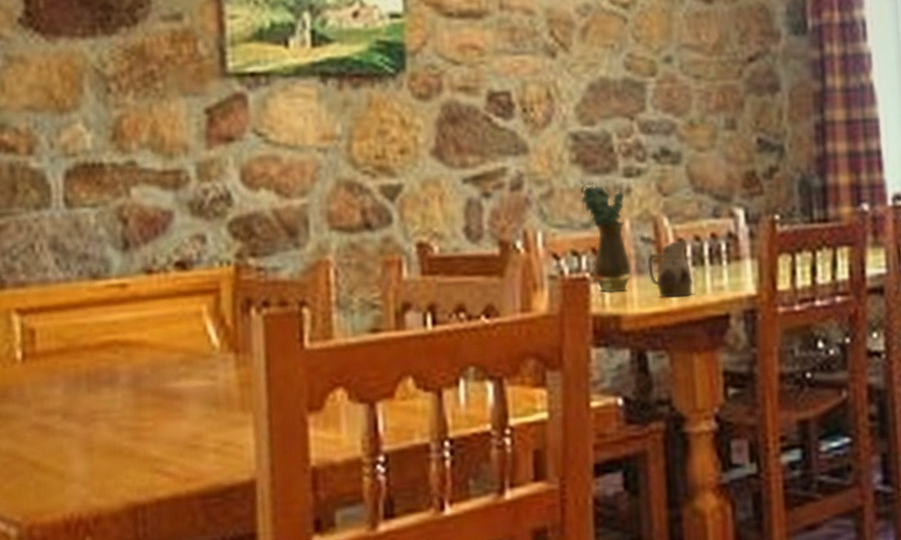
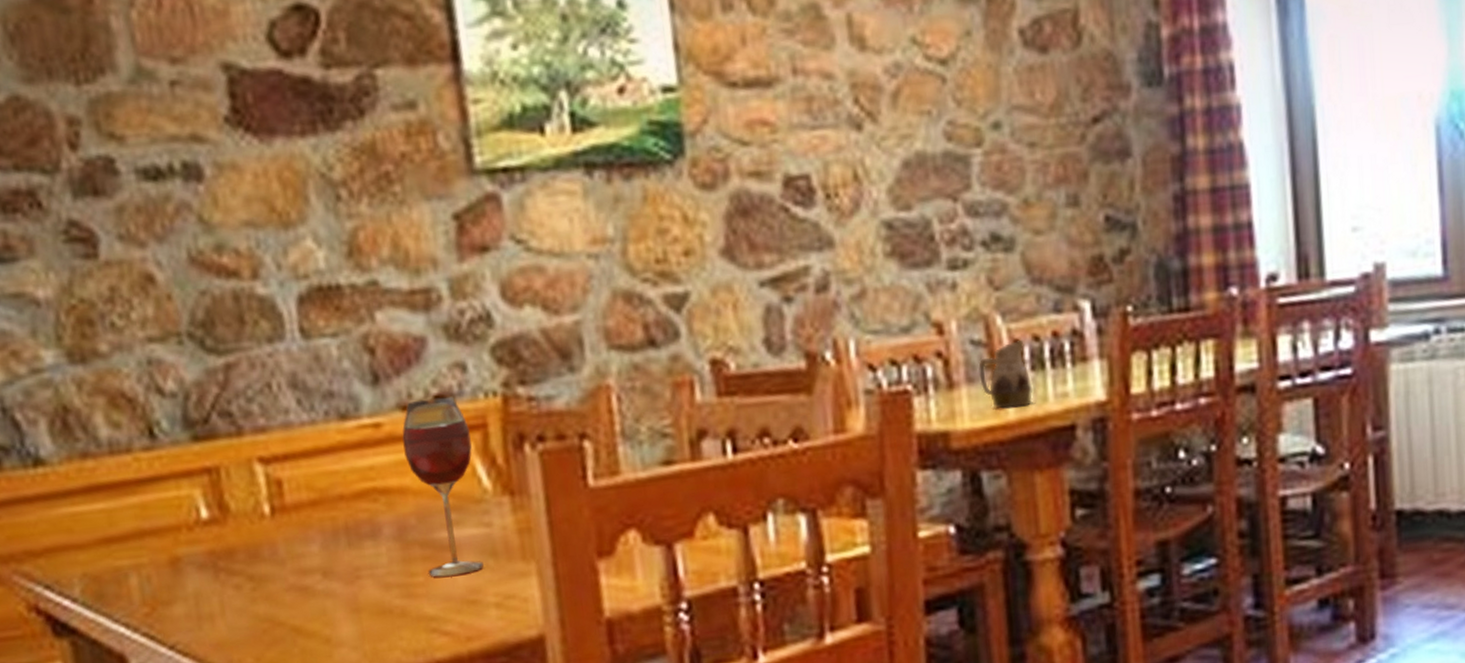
wineglass: none [145,263,206,423] -> present [402,396,484,577]
vase: present [579,180,632,293] -> none [896,276,961,407]

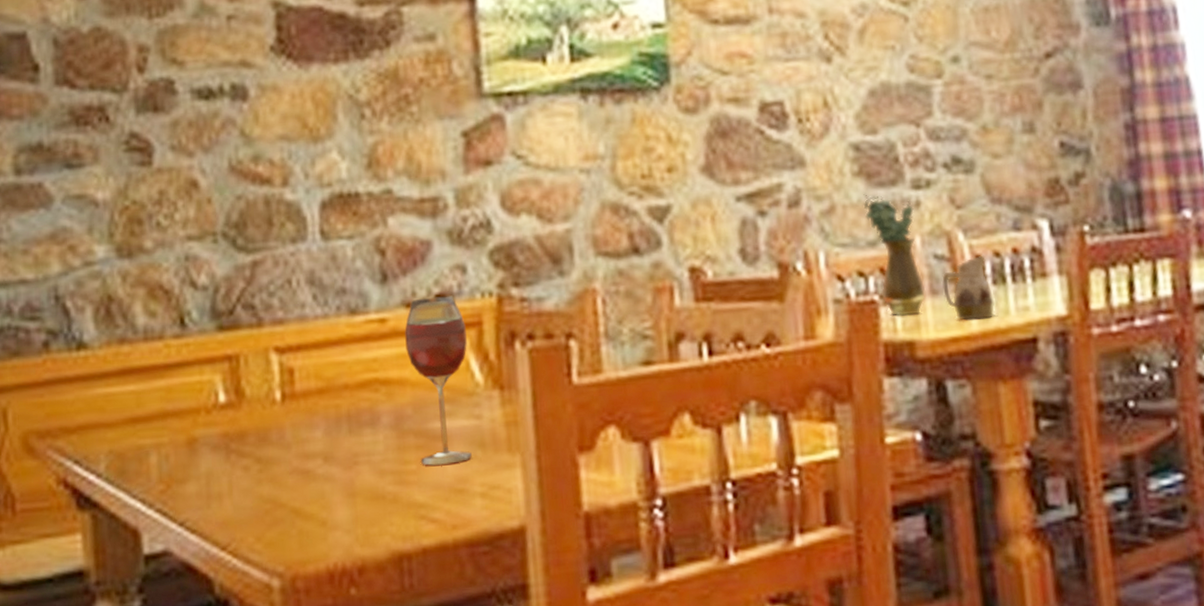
vase: none [896,276,961,407] -> present [863,194,926,317]

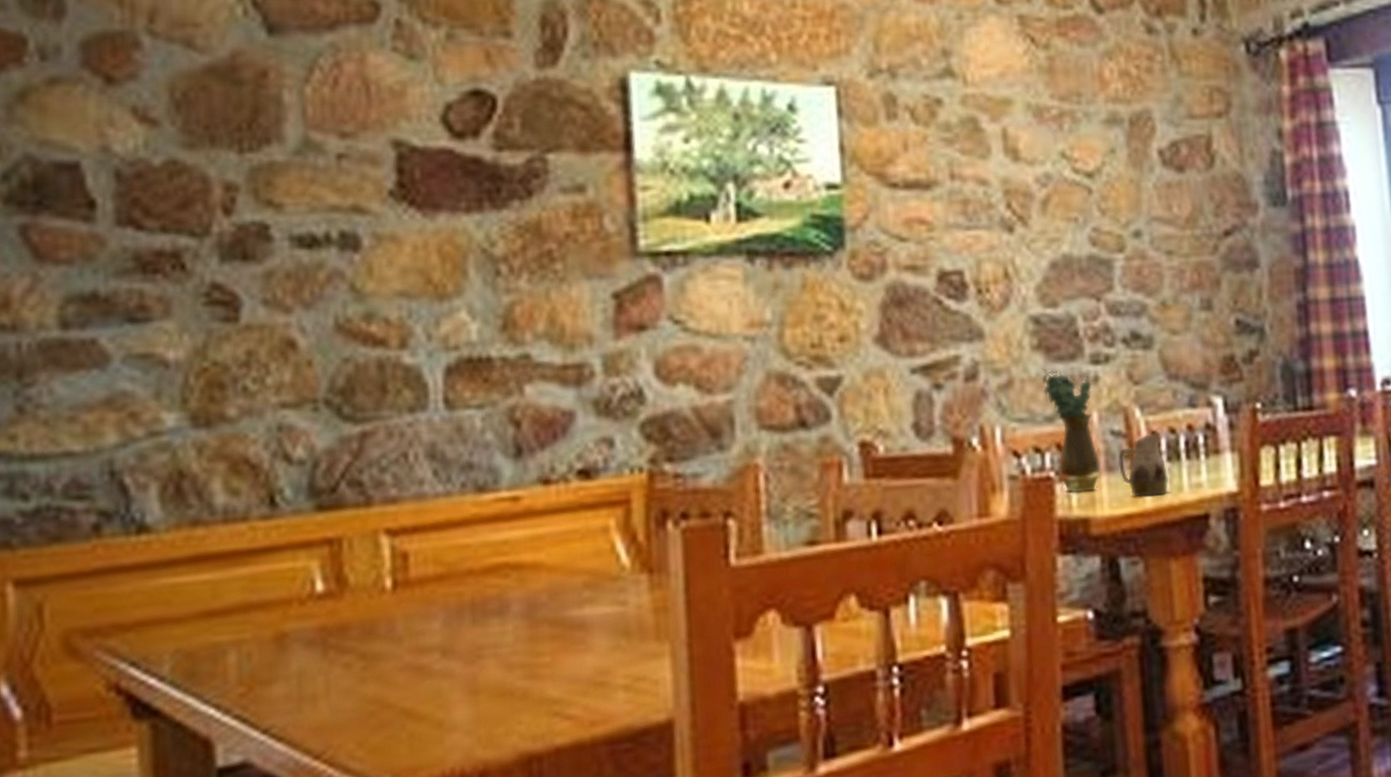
wineglass: present [404,295,472,466] -> none [541,471,615,658]

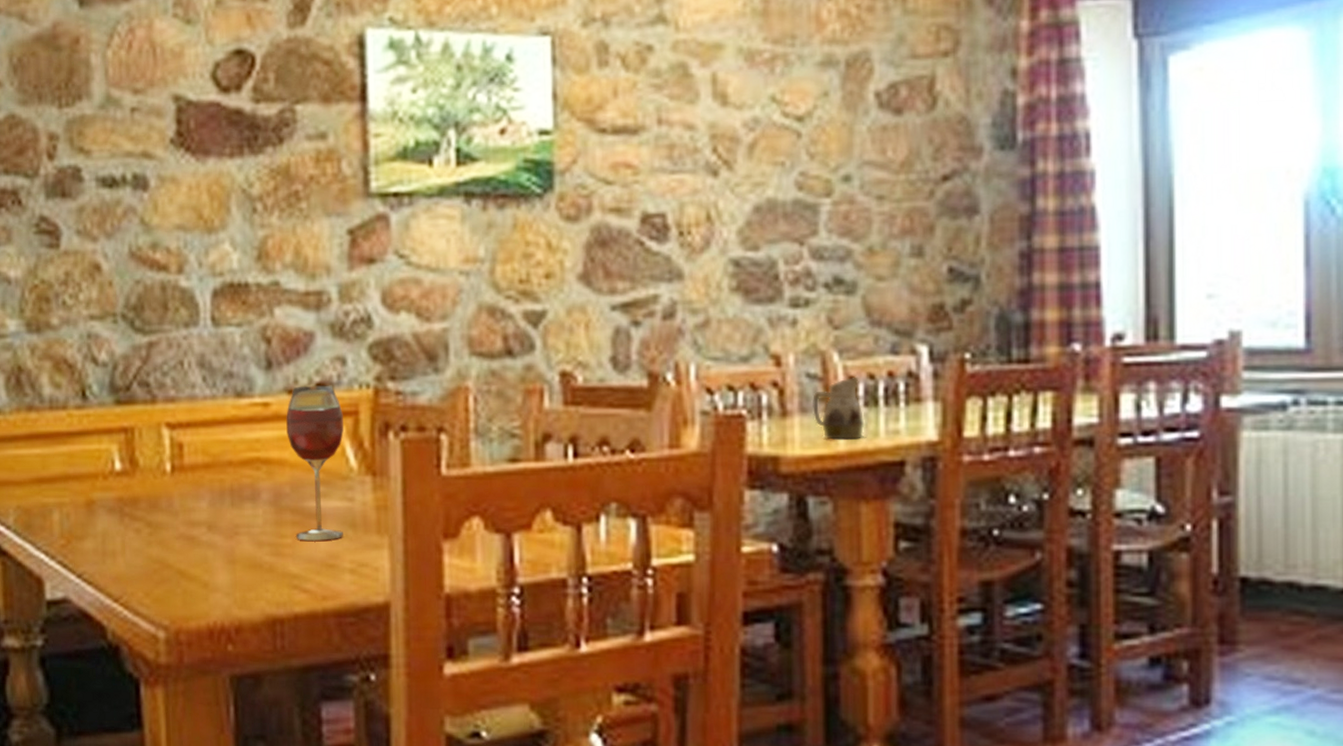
wineglass: none [541,471,615,658] -> present [286,385,344,541]
vase: present [1041,368,1101,493] -> none [738,310,794,432]

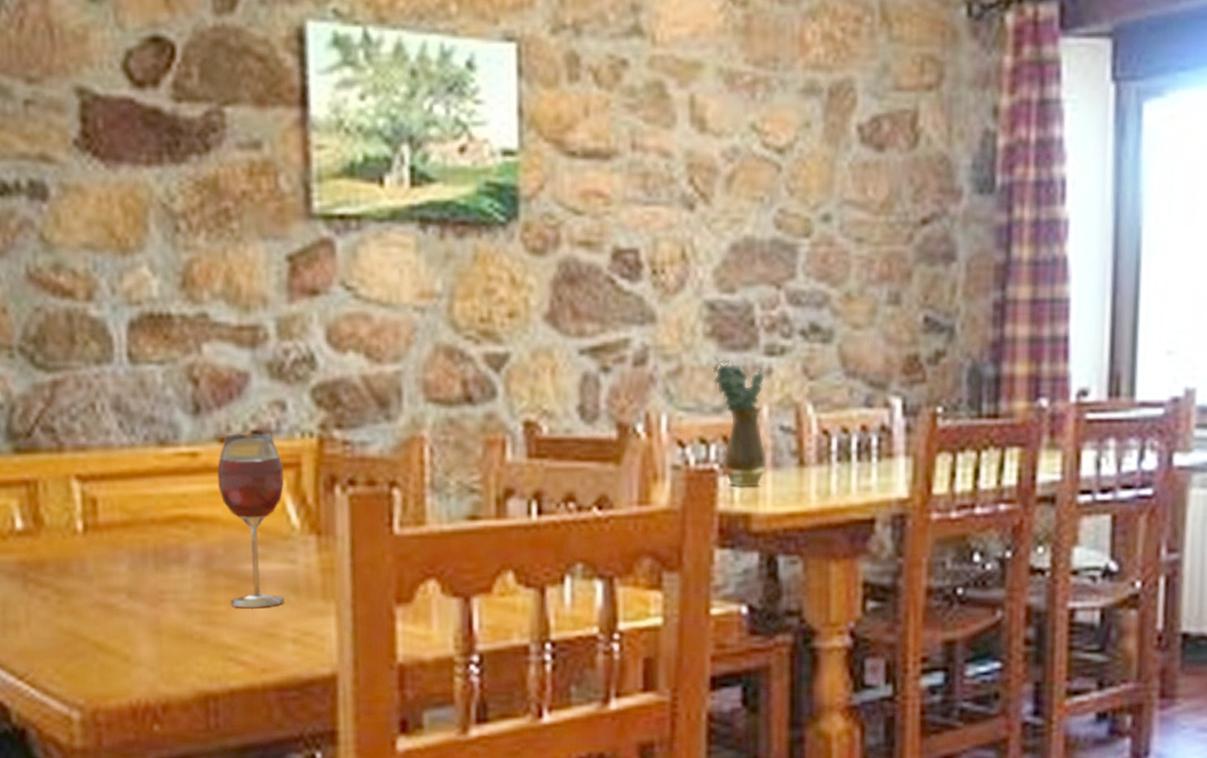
vase: none [738,310,794,432] -> present [712,357,767,487]
pitcher: present [812,376,865,440] -> none [786,430,837,497]

